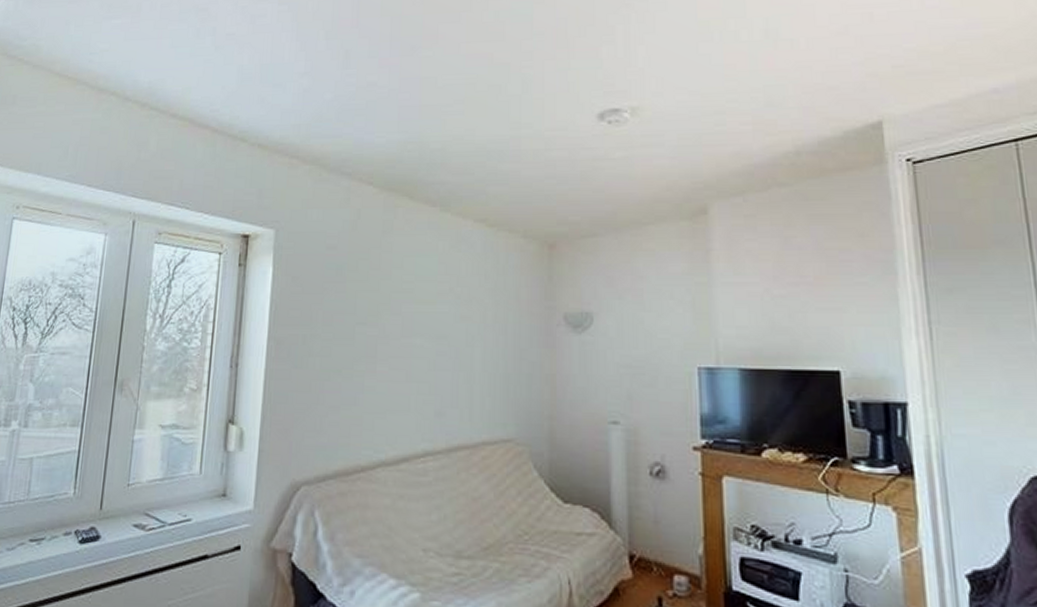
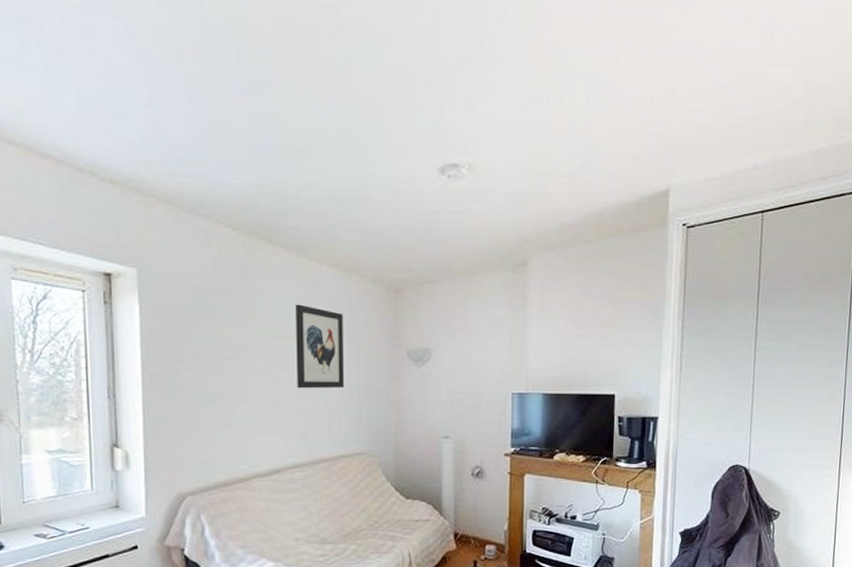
wall art: none [434,263,490,359] -> present [296,304,345,389]

